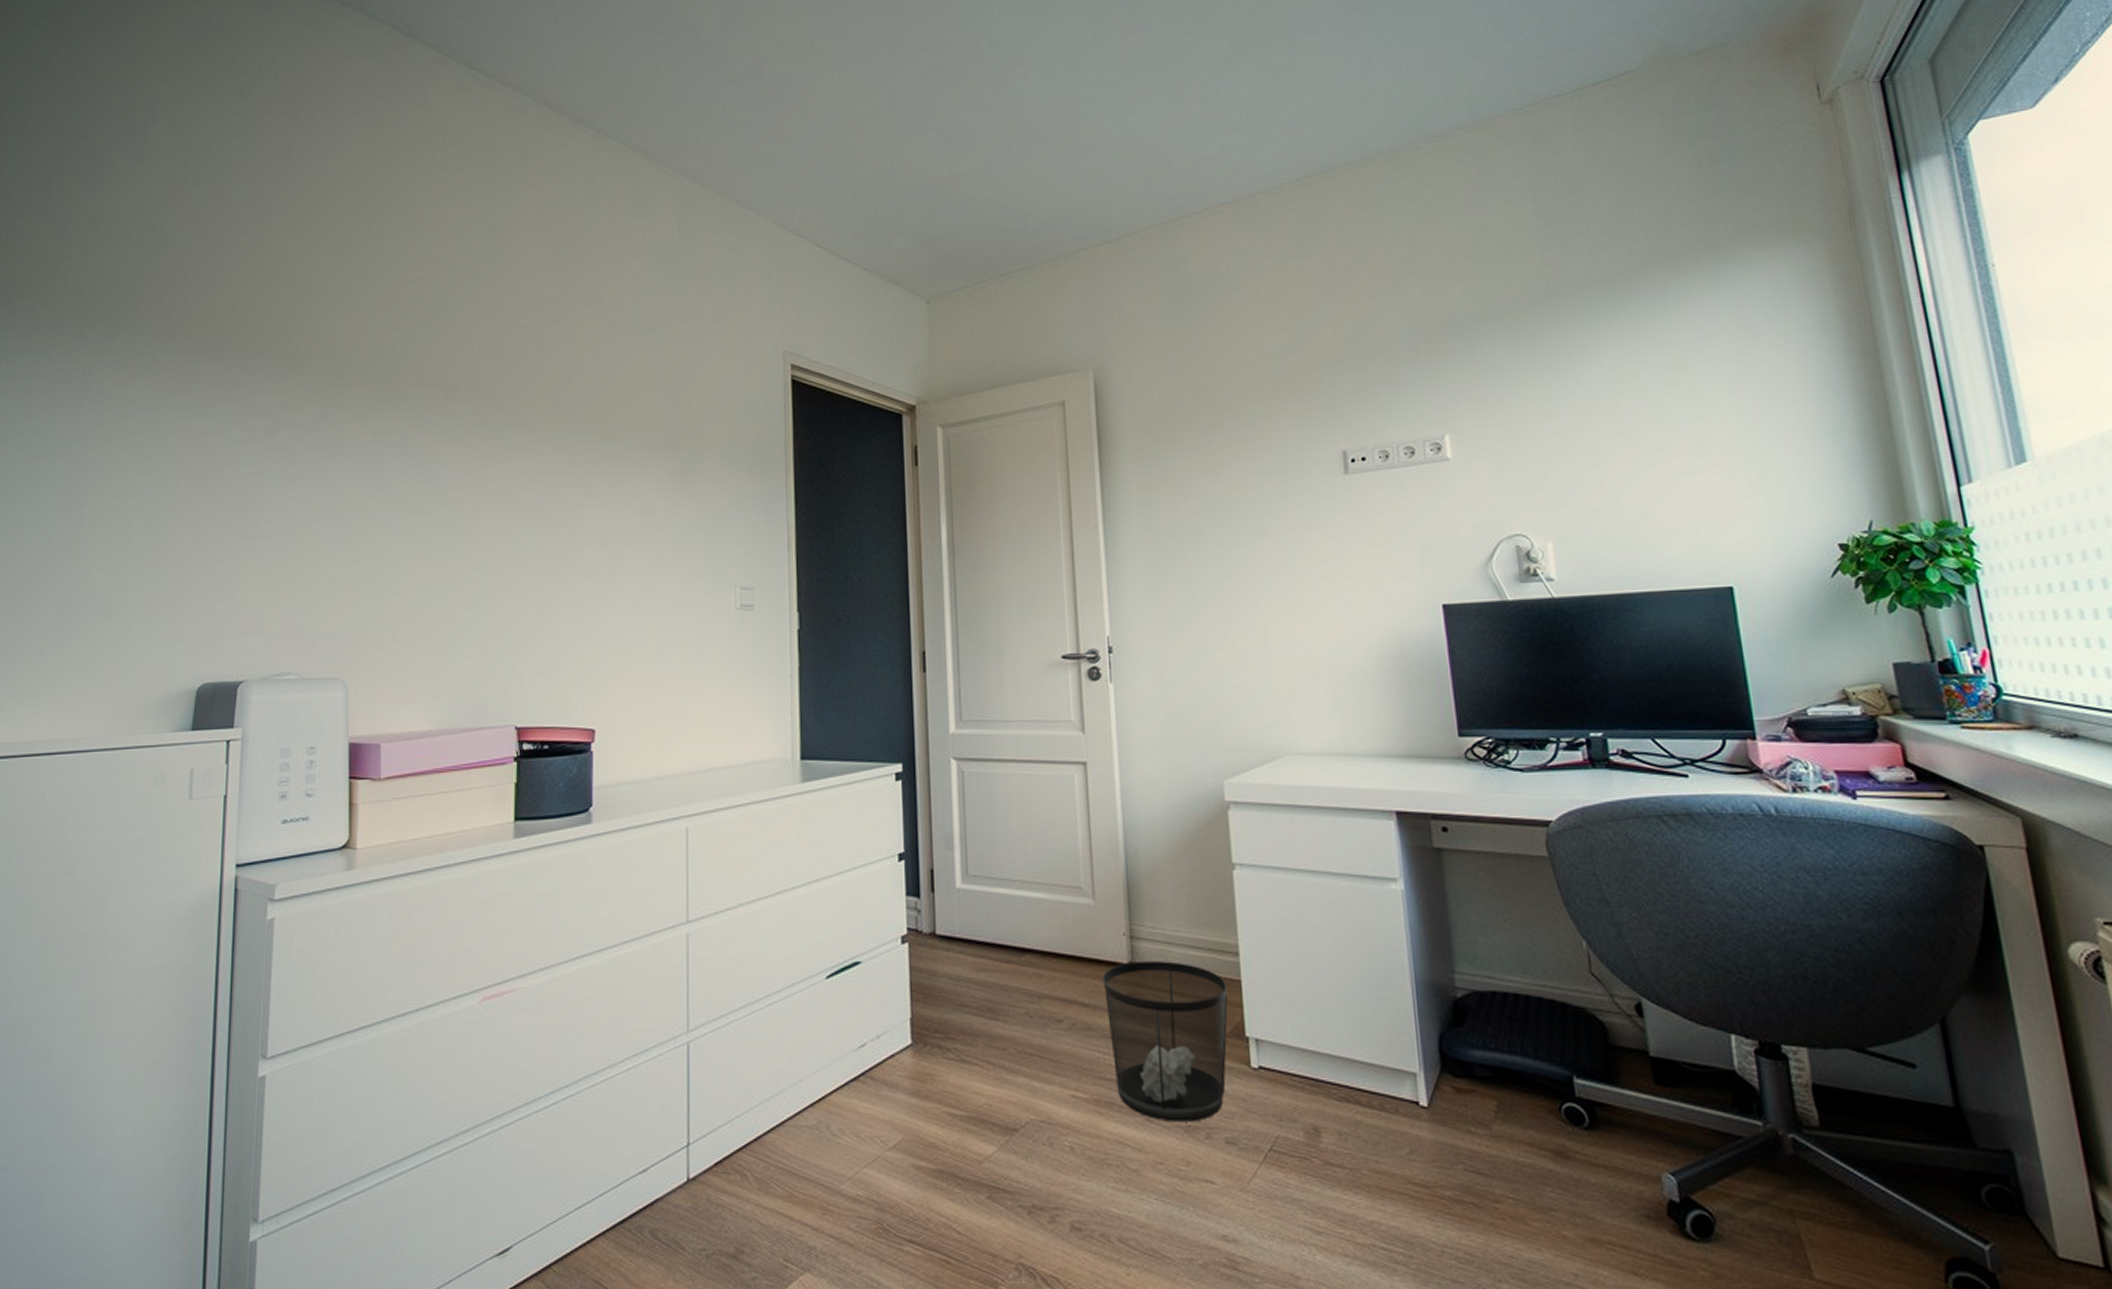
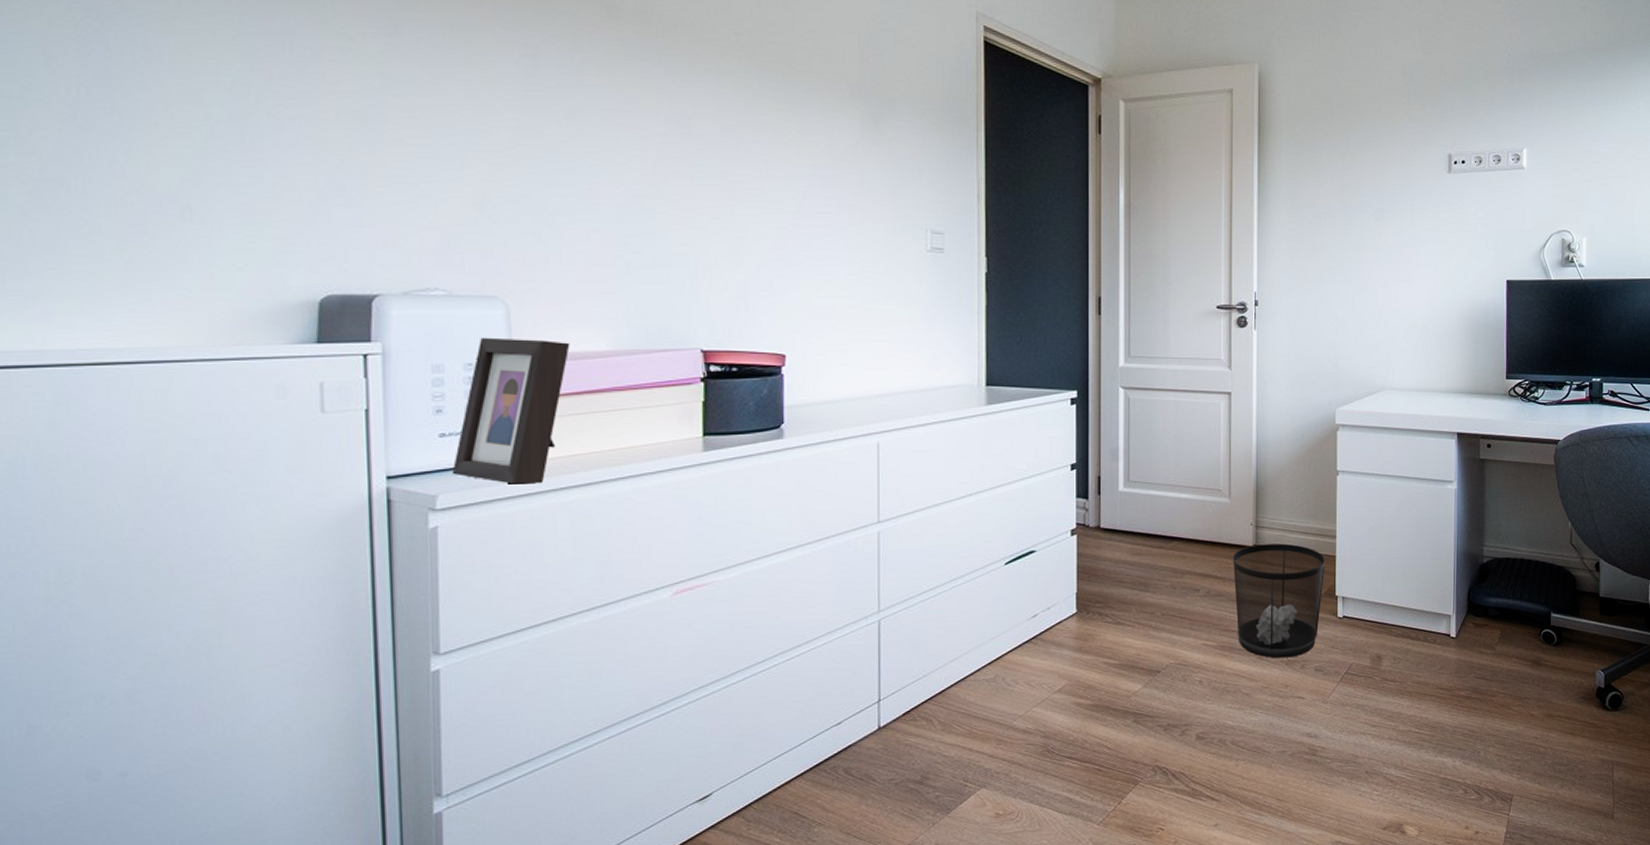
picture frame: none [290,720,398,874] -> present [452,337,570,484]

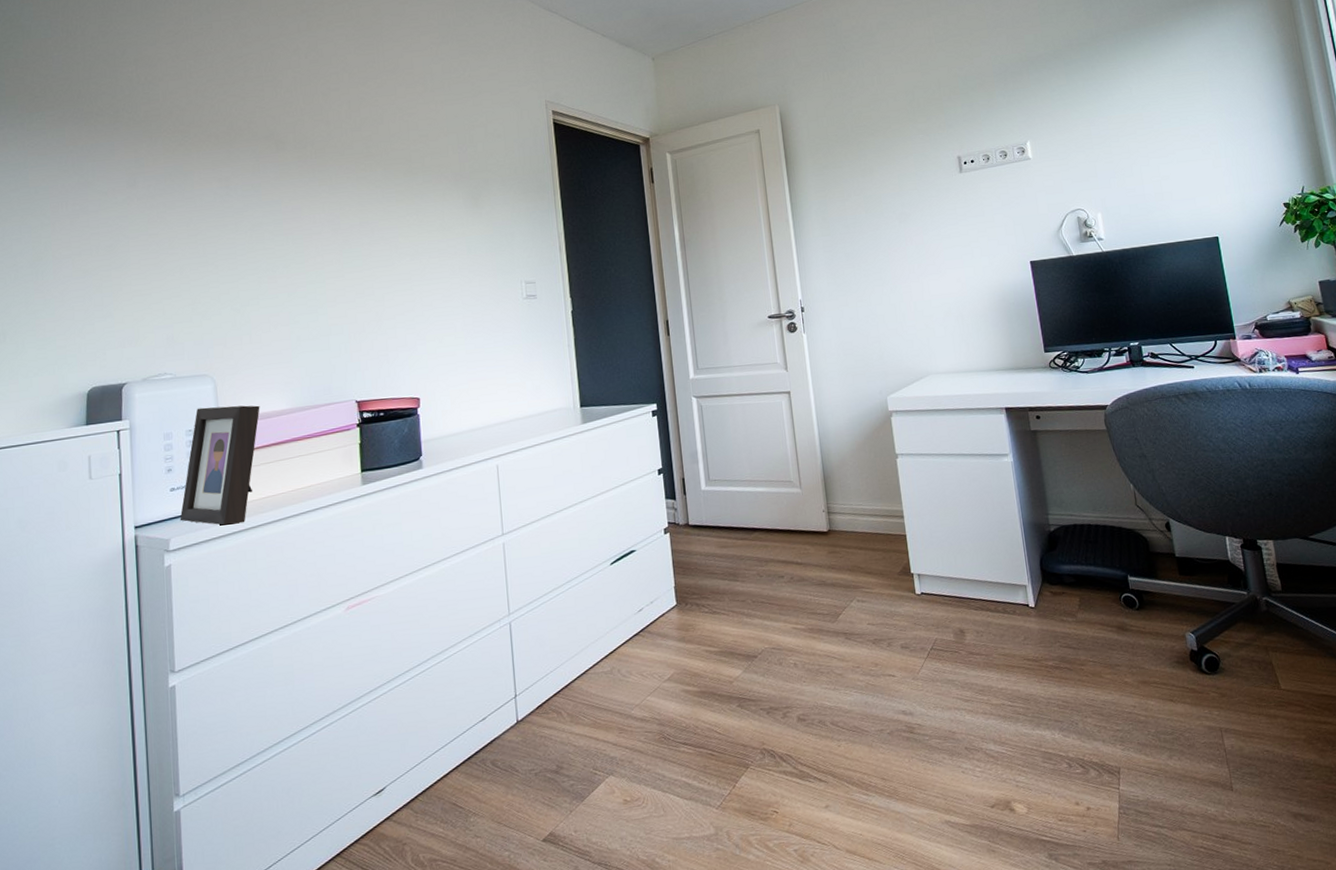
waste bin: present [1232,543,1326,659] -> none [810,526,899,638]

